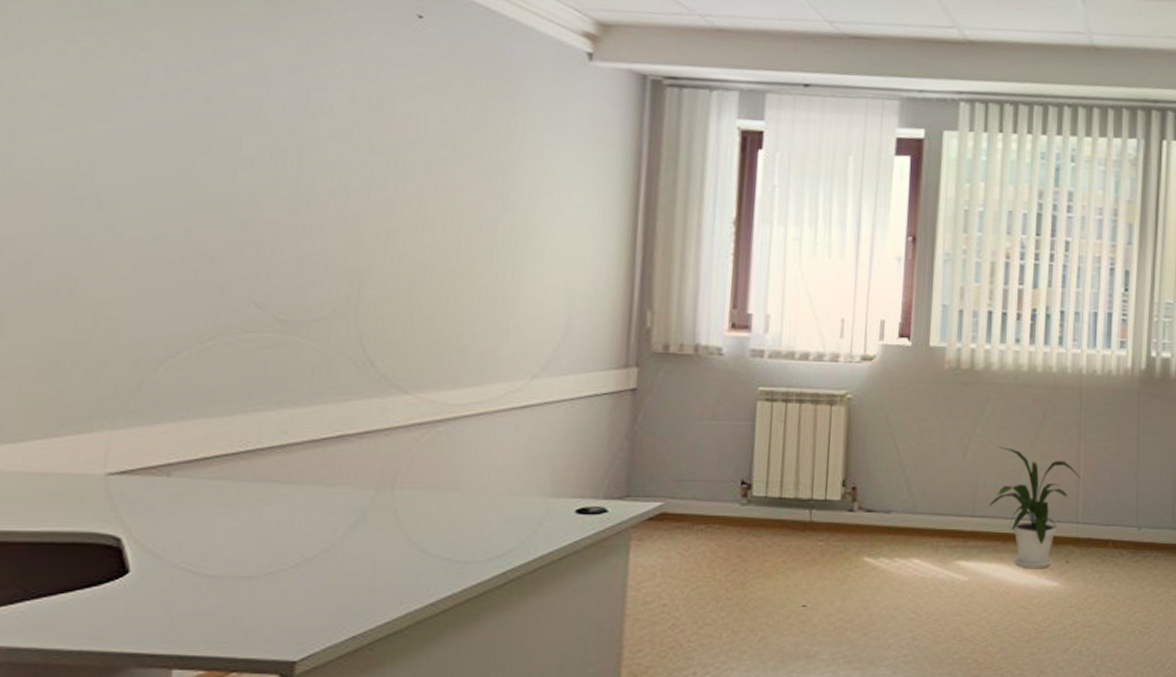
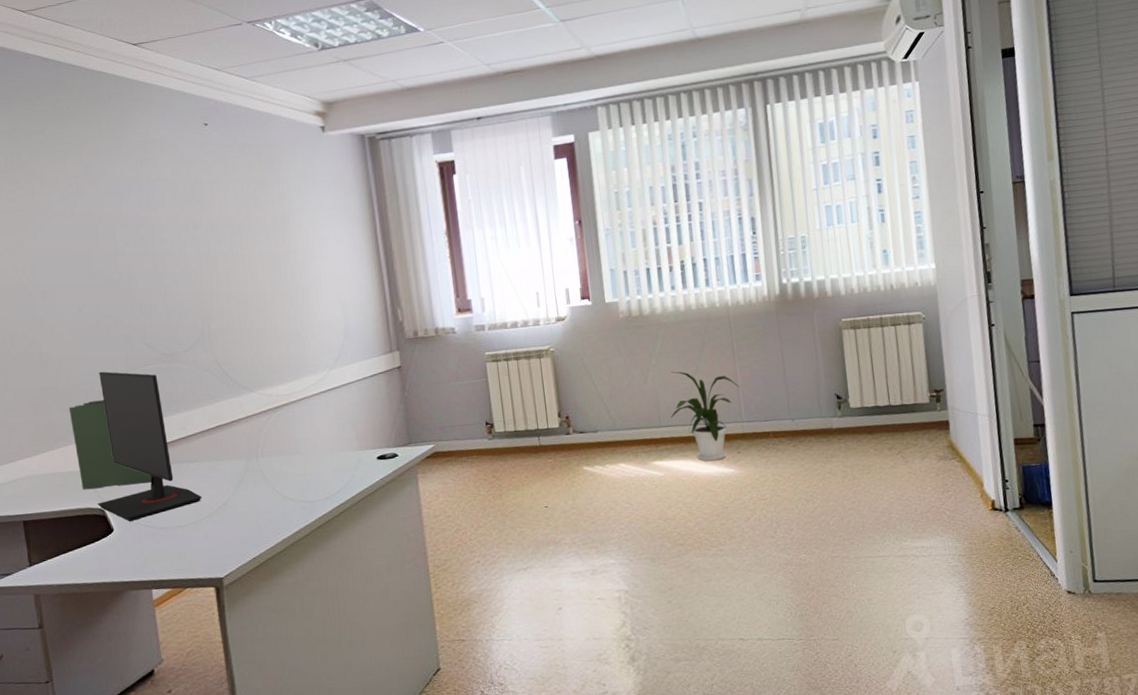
binder: none [90,372,216,506] -> present [69,400,152,490]
computer monitor: none [112,330,291,560] -> present [98,371,202,521]

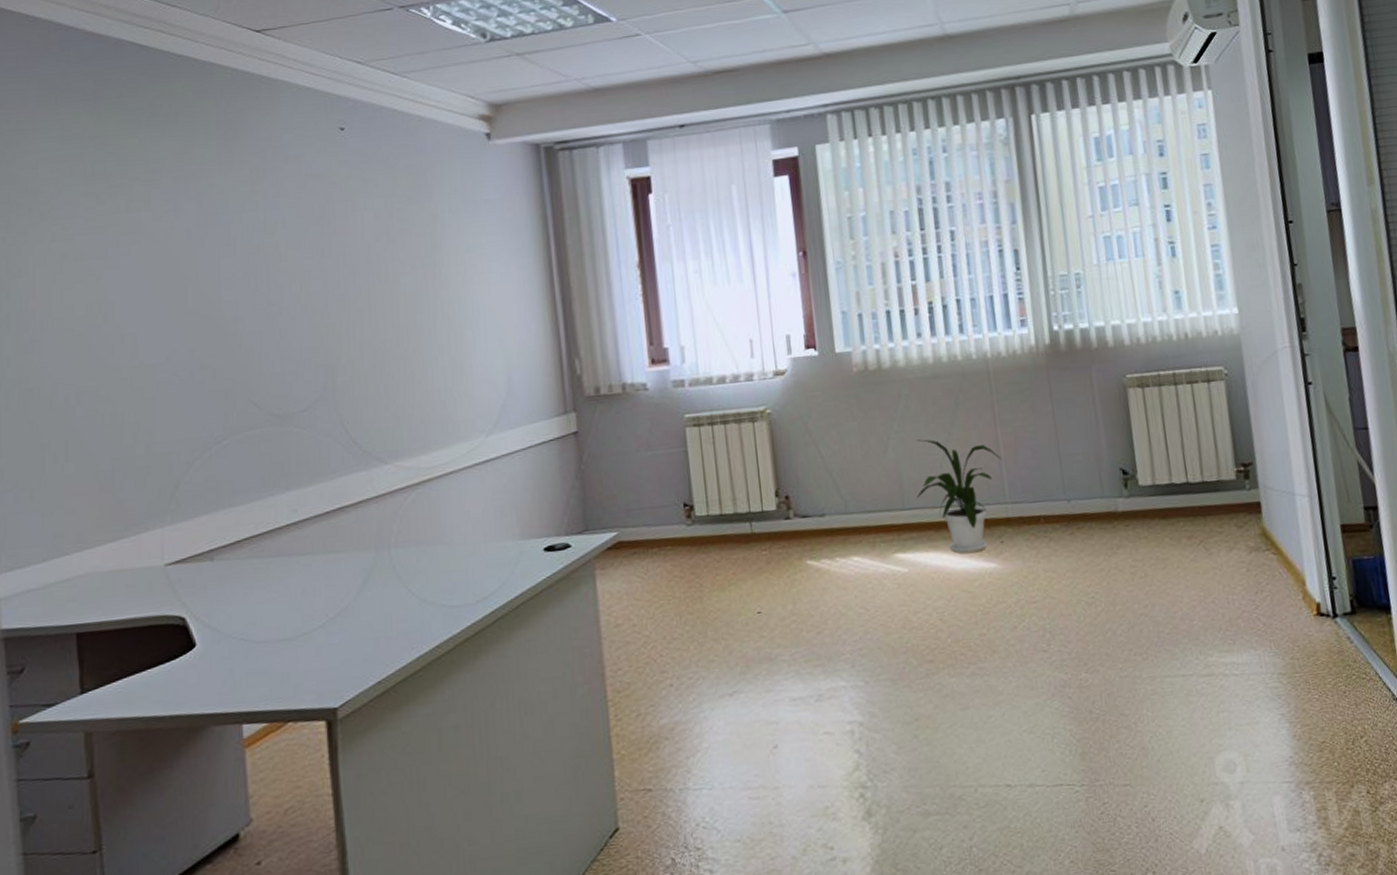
binder: present [69,400,152,490] -> none [146,473,251,592]
computer monitor: present [98,371,202,521] -> none [177,437,315,633]

